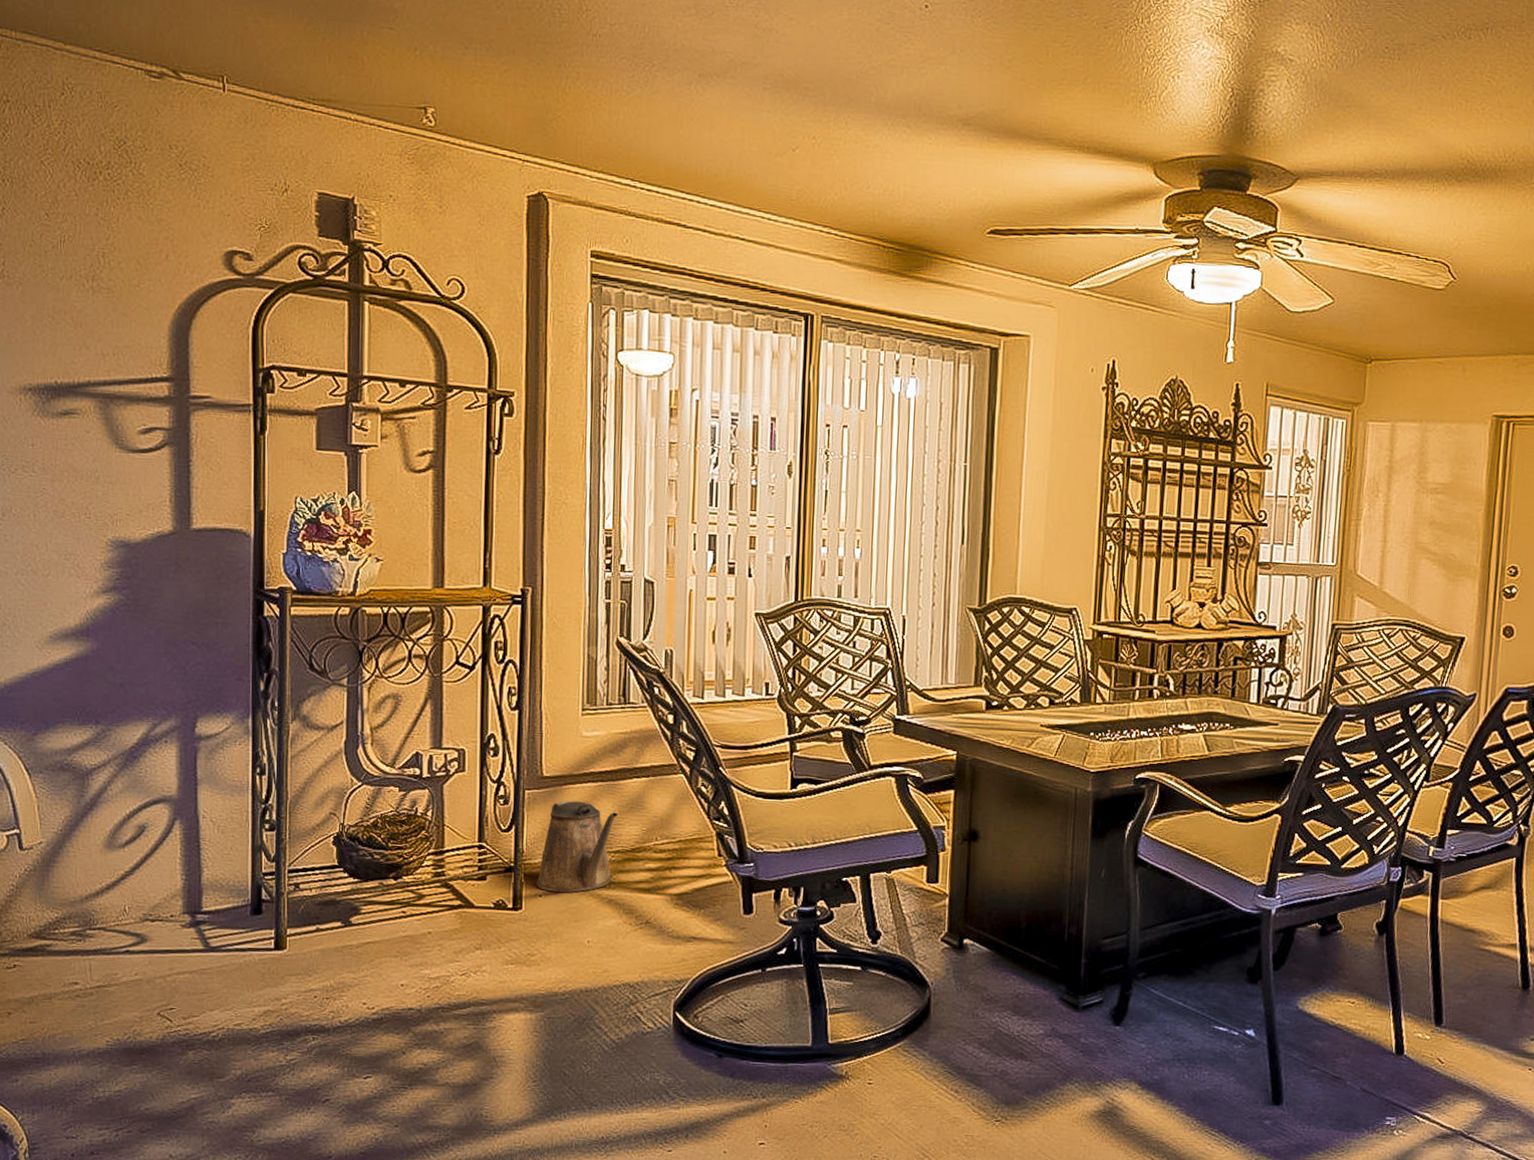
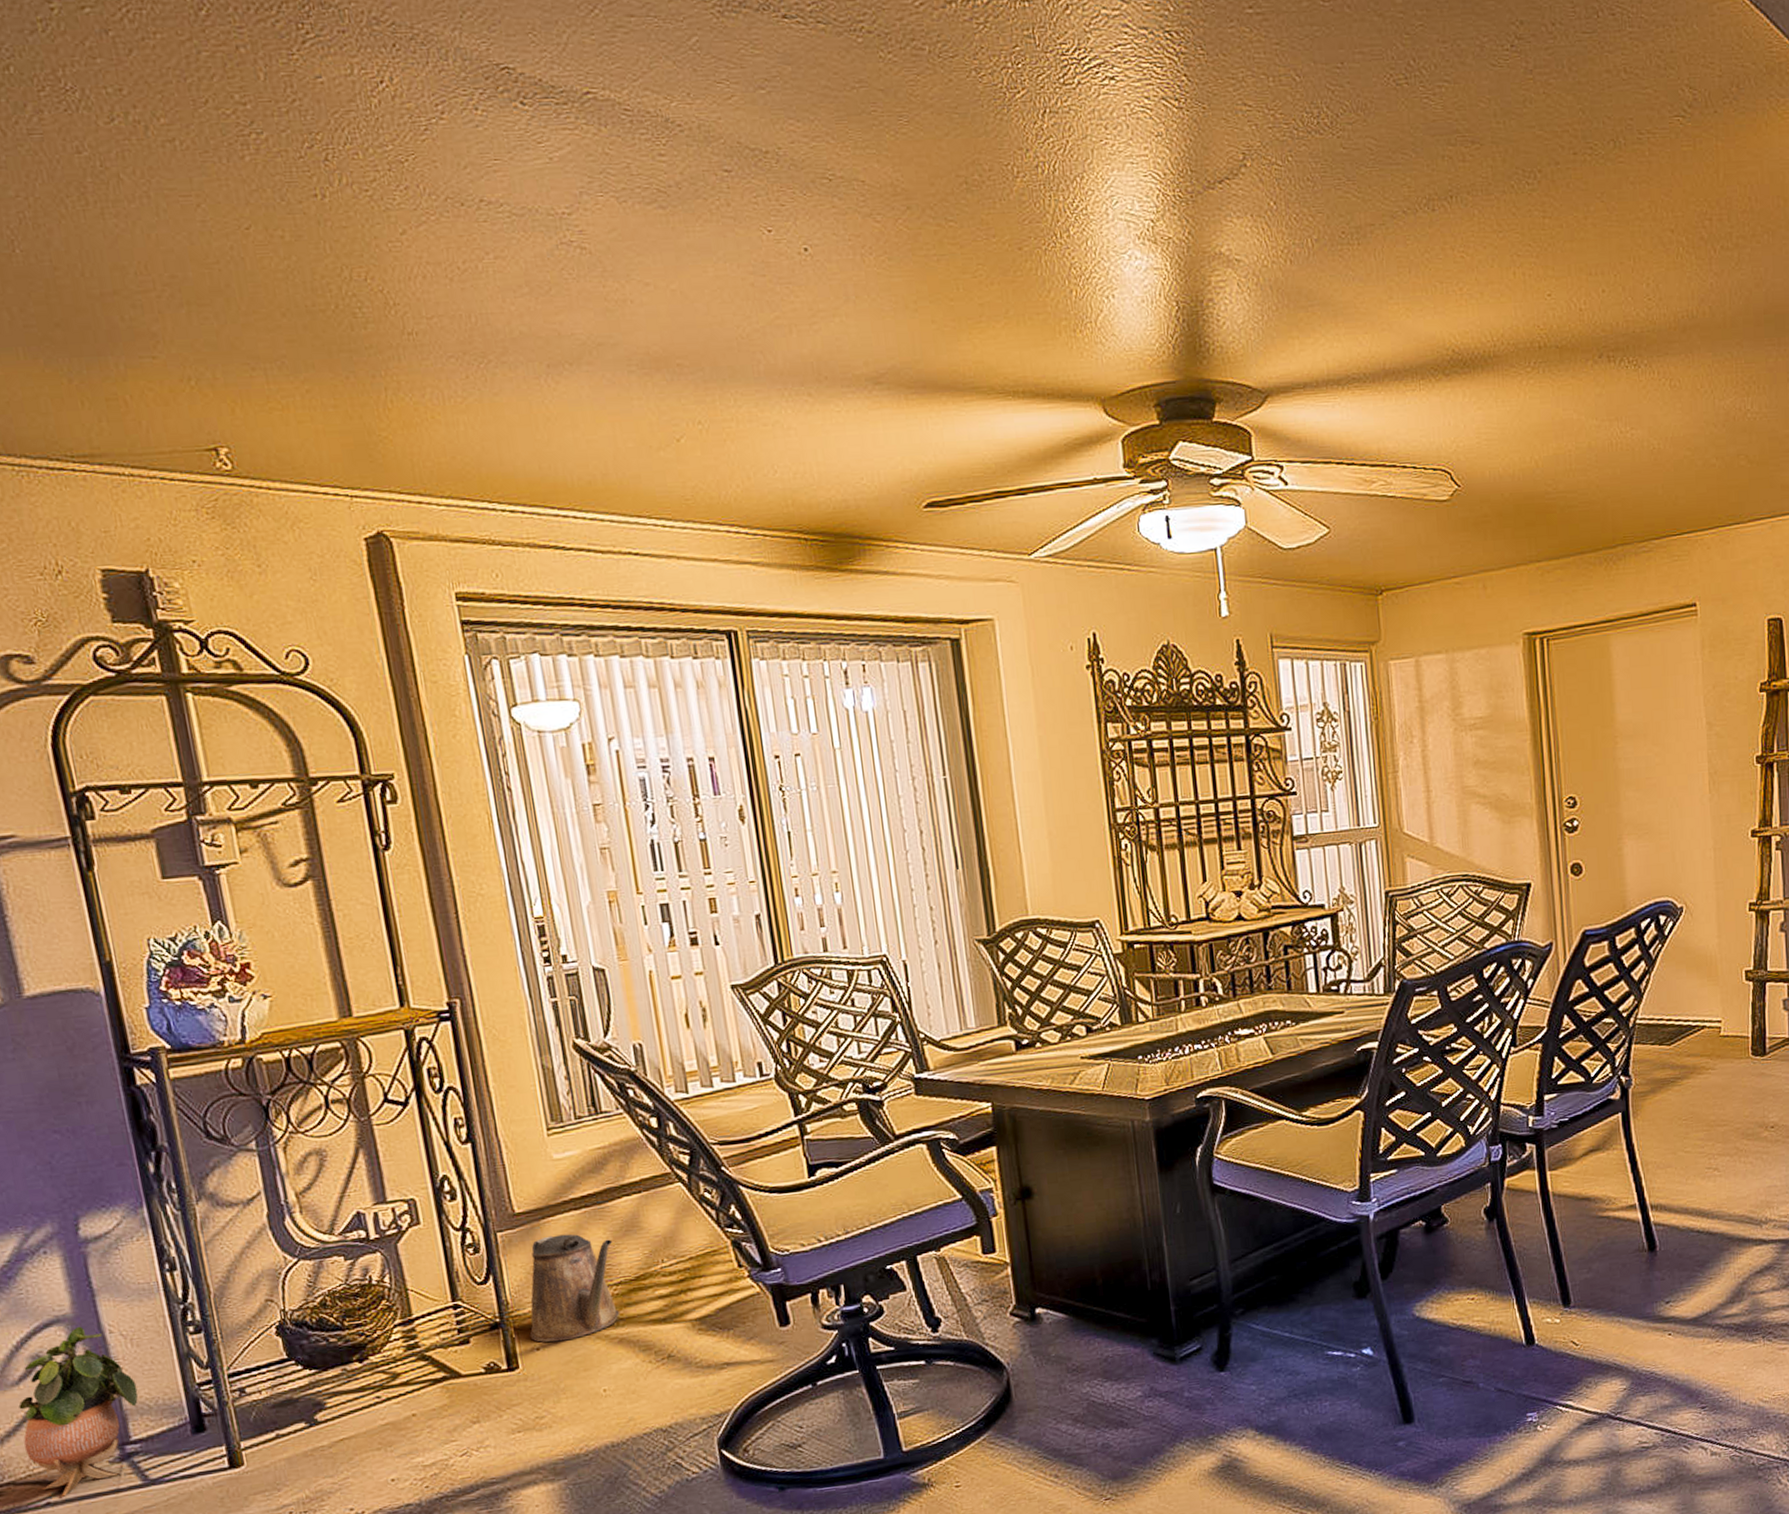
potted plant: none [119,807,215,948] -> present [18,1326,139,1497]

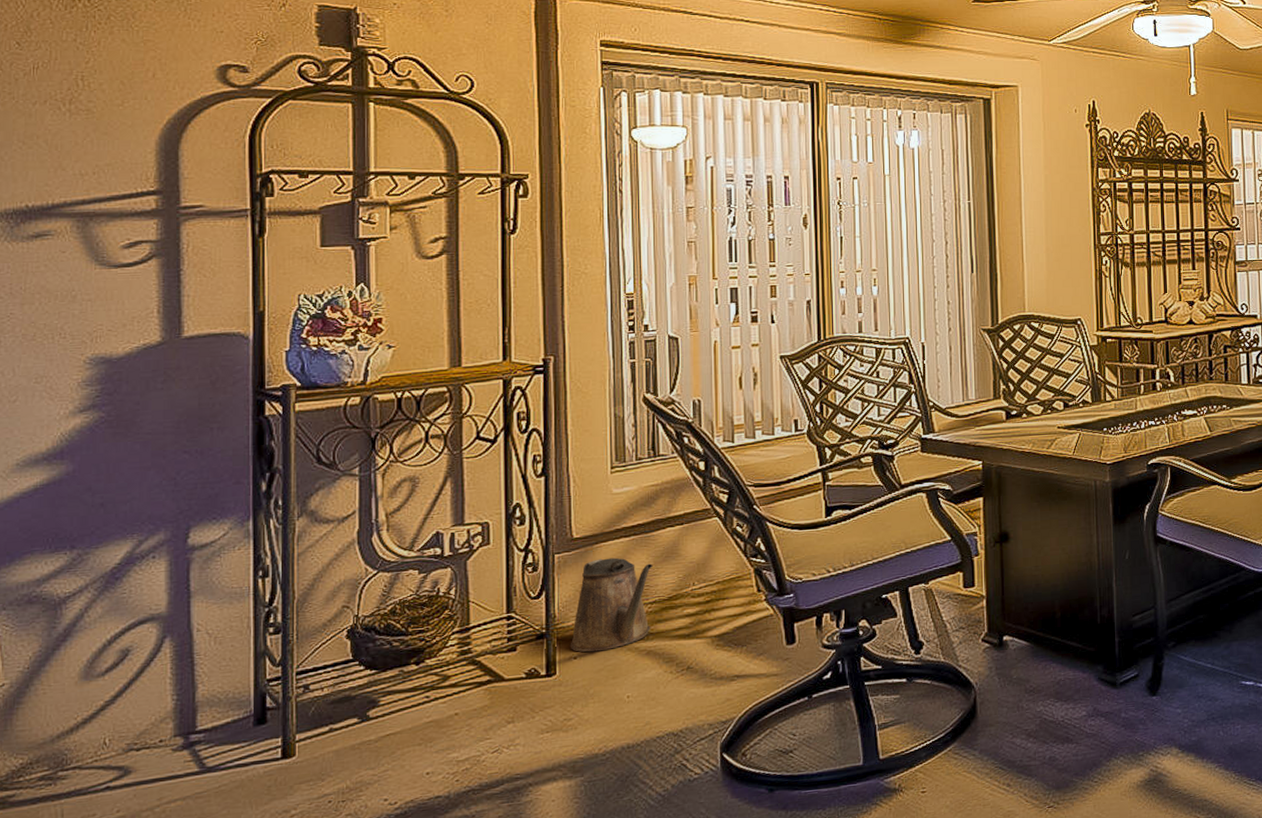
potted plant: present [18,1326,139,1497] -> none [98,624,212,782]

